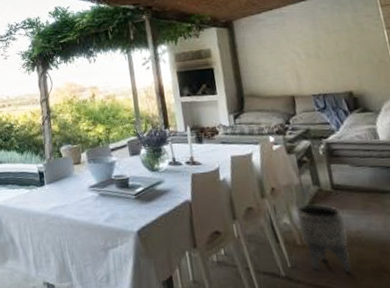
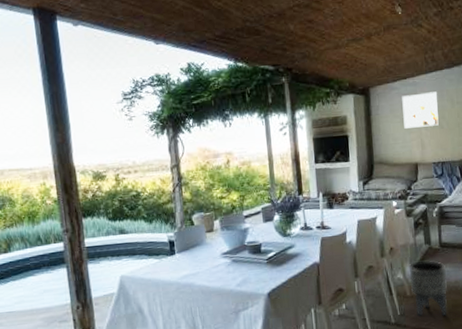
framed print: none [269,21,316,60] -> present [402,91,440,129]

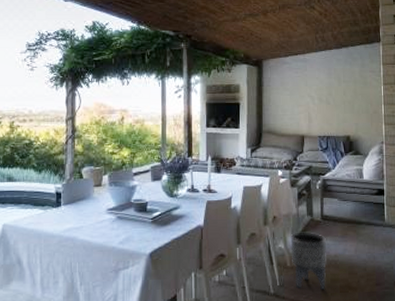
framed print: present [402,91,440,129] -> none [292,69,327,101]

